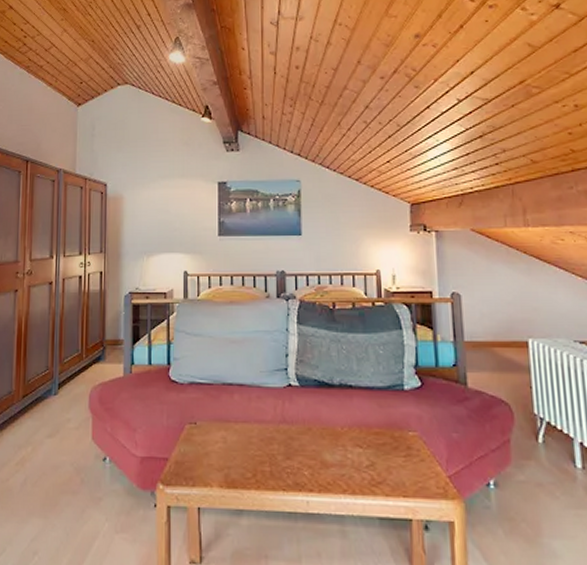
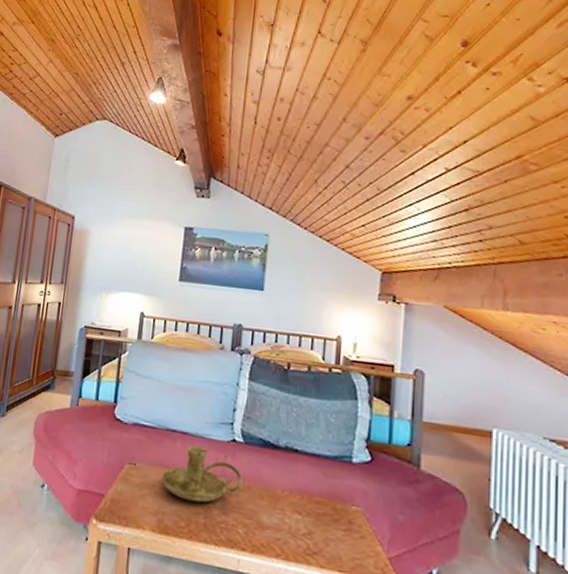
candle holder: none [224,395,303,451] -> present [162,444,243,503]

